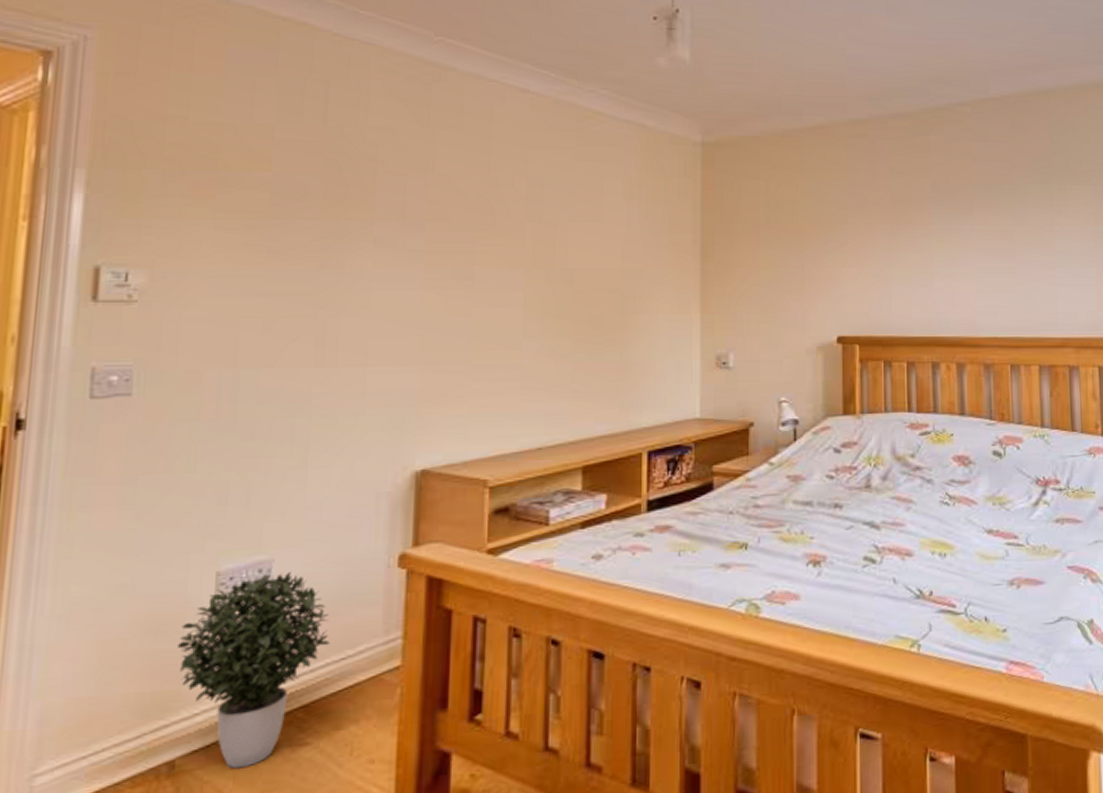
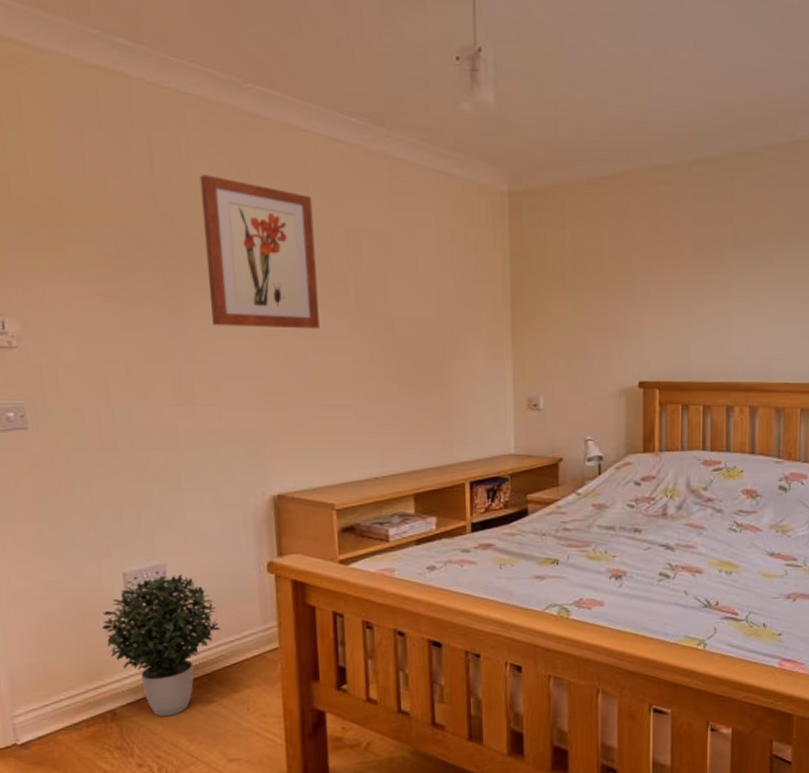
wall art: none [369,122,494,281] -> present [200,175,320,329]

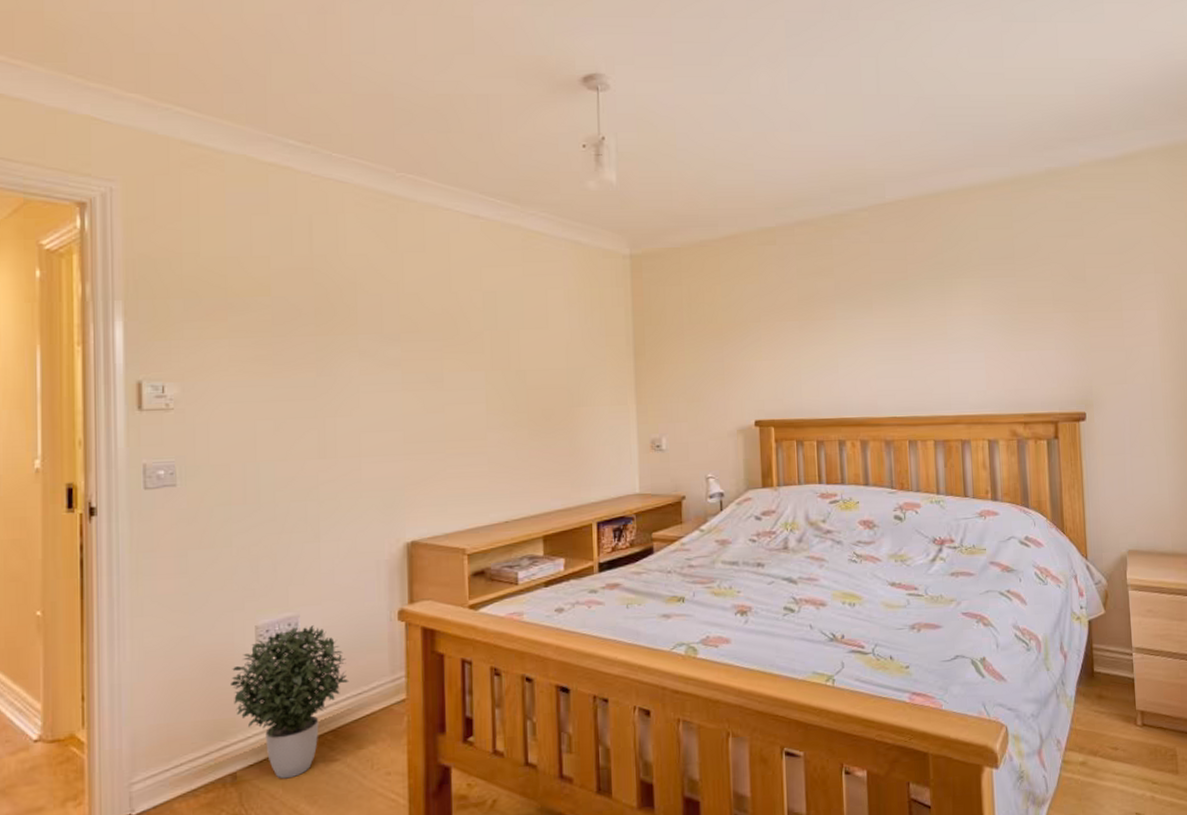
wall art: present [200,175,320,329] -> none [353,250,457,383]

